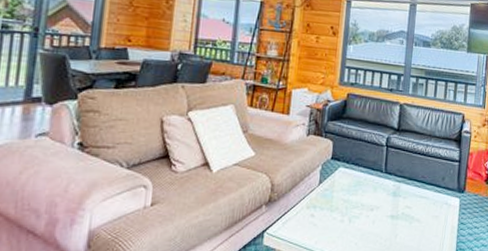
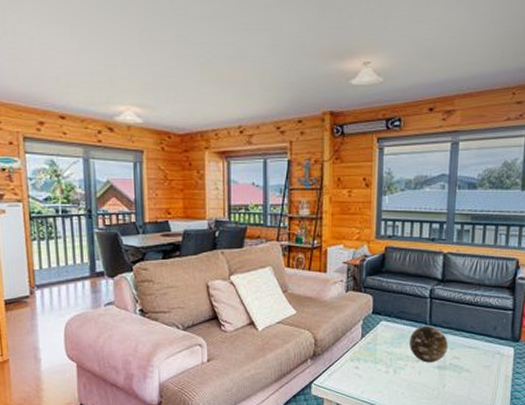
decorative orb: none [364,173,401,212] -> present [408,325,448,363]

